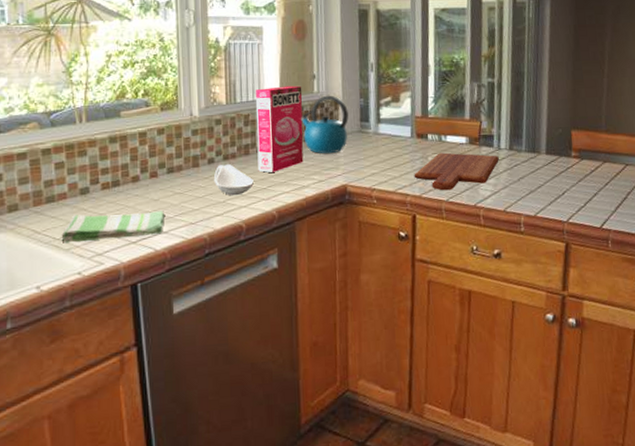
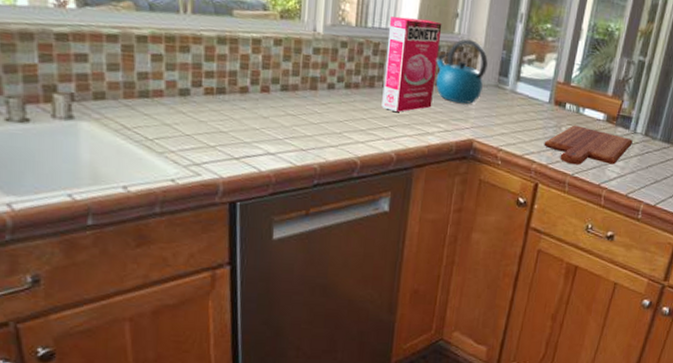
dish towel: present [61,211,164,243] -> none [154,116,273,155]
spoon rest: present [213,164,254,195] -> none [331,92,375,129]

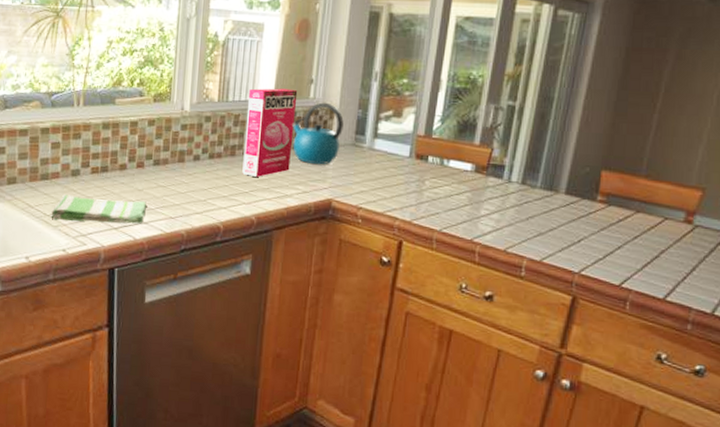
dish towel: none [154,116,273,155] -> present [51,194,146,224]
cutting board: present [544,125,633,166] -> none [406,178,508,220]

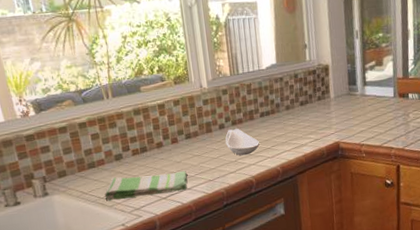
spoon rest: none [197,163,236,195] -> present [225,129,260,155]
cereal box: present [242,88,298,177] -> none [255,55,301,134]
kettle: present [293,102,344,164] -> none [296,62,338,116]

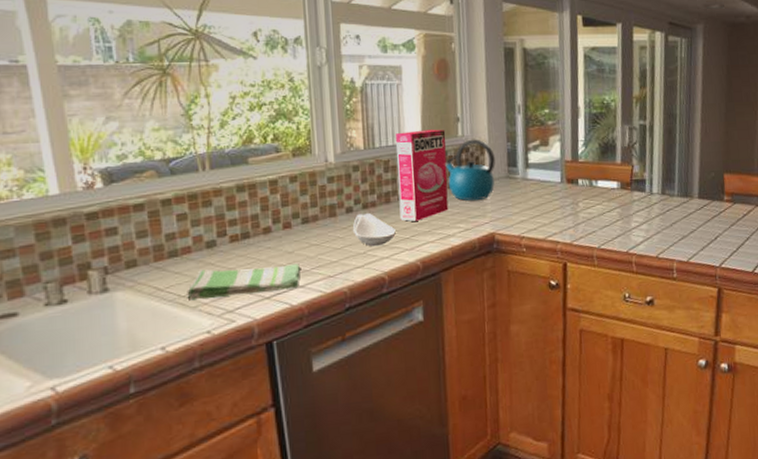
cereal box: none [255,55,301,134] -> present [396,129,449,221]
kettle: none [296,62,338,116] -> present [445,139,495,201]

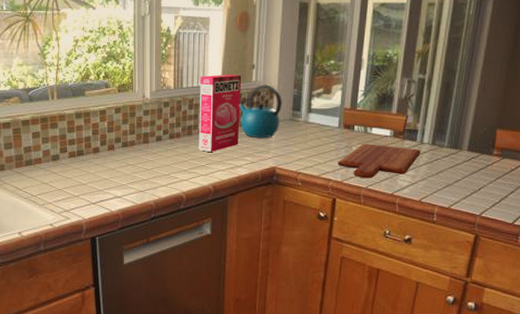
dish towel: present [187,264,300,301] -> none [37,177,119,200]
spoon rest: present [352,213,396,246] -> none [160,143,194,169]
cutting board: none [564,198,651,238] -> present [337,144,421,179]

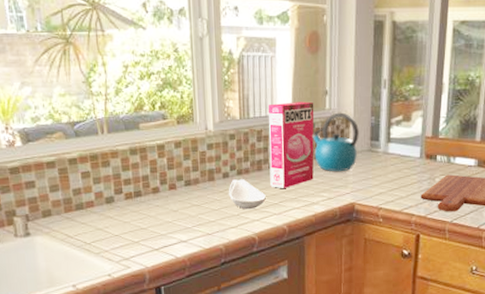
spoon rest: none [160,143,194,169] -> present [228,179,266,209]

